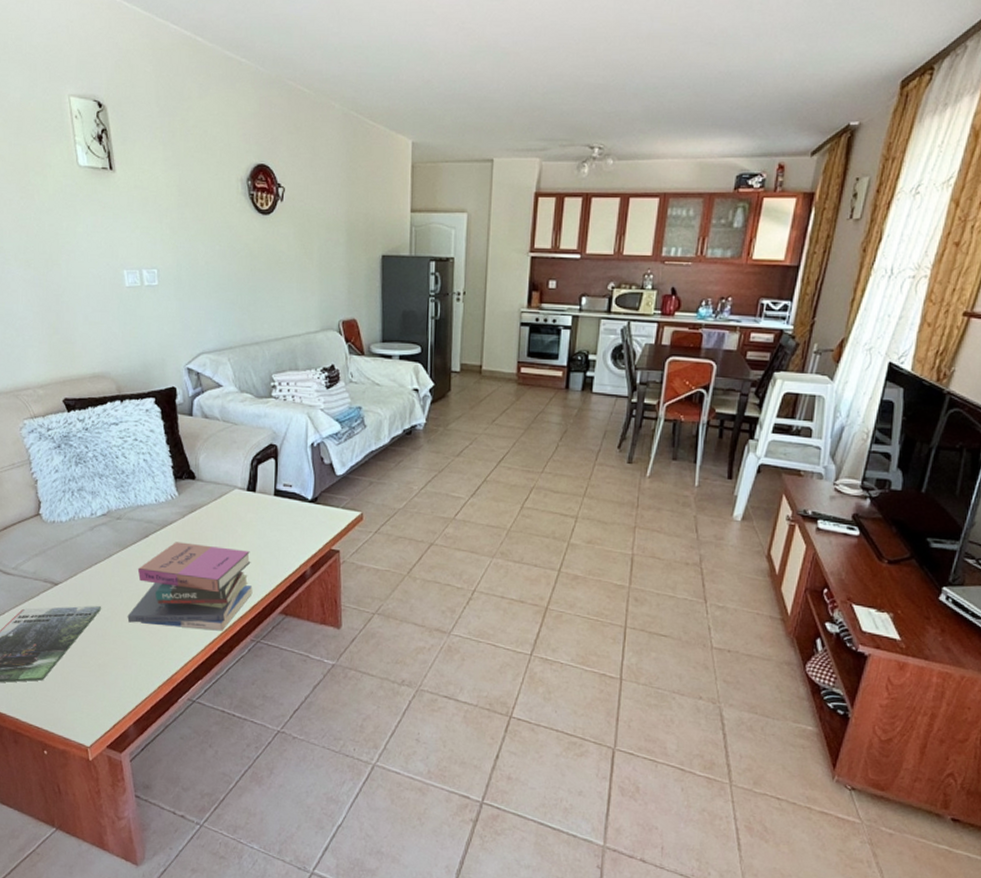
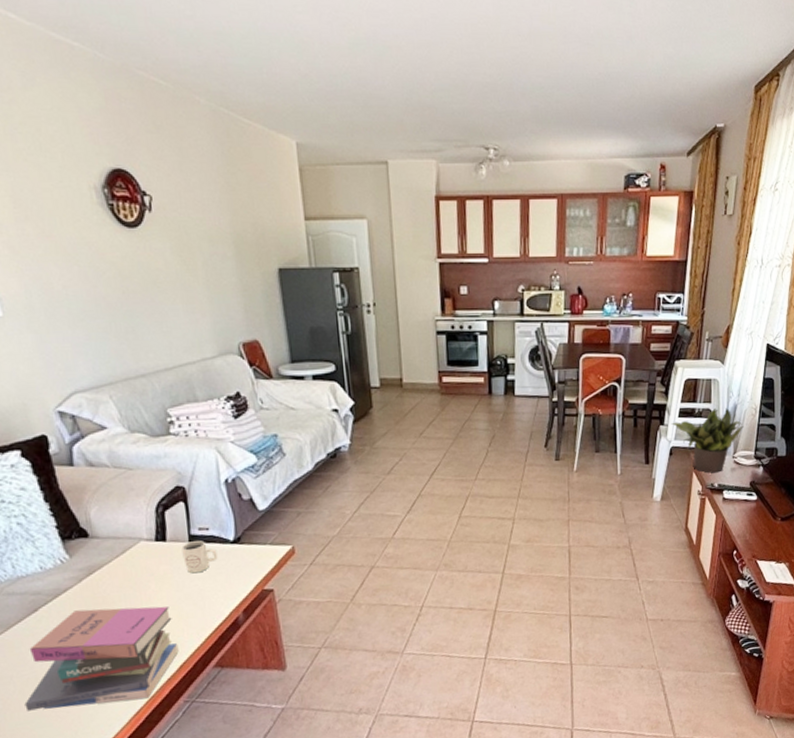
mug: none [267,495,296,525] -> present [181,541,218,574]
potted plant: none [762,427,850,499] -> present [670,407,744,474]

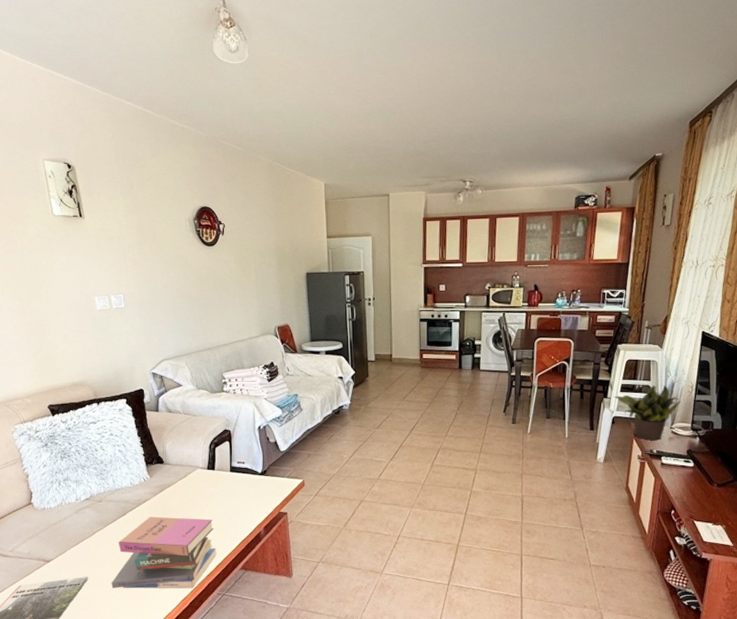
mug: present [181,541,218,574] -> none [225,471,249,496]

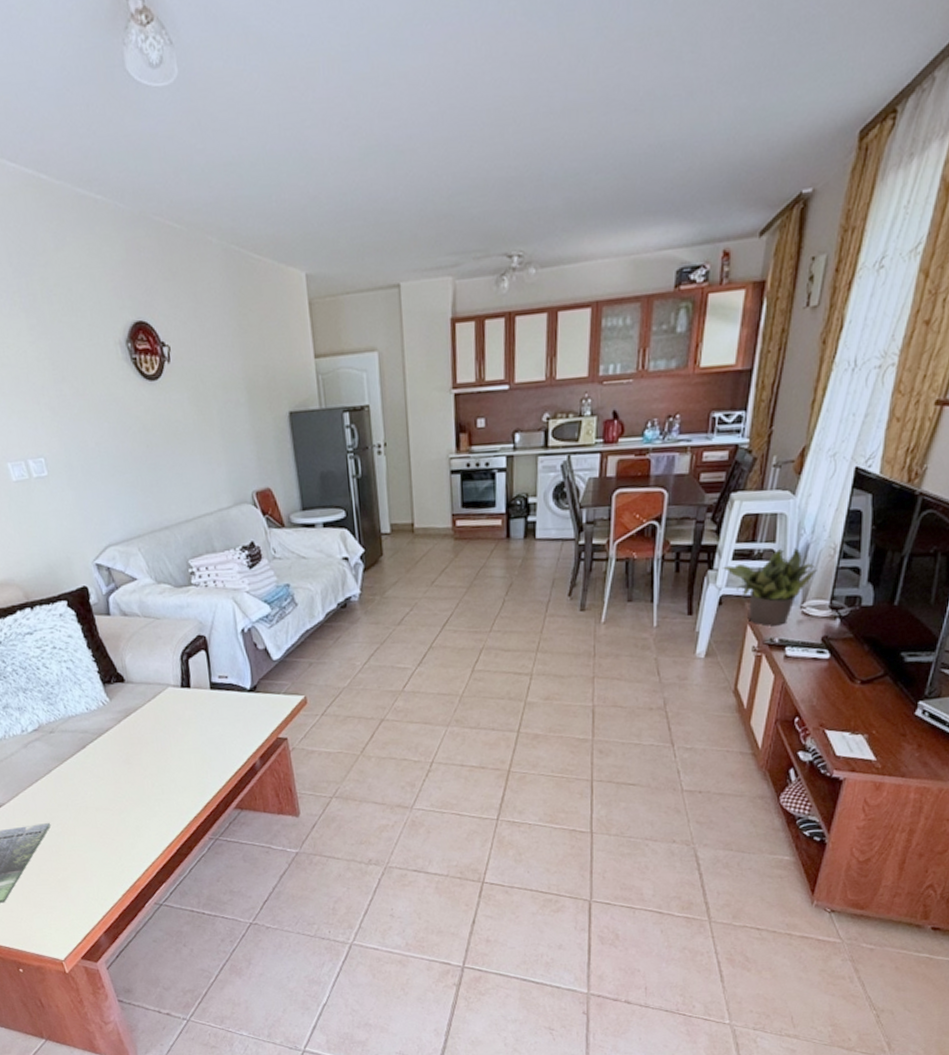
books: present [111,516,217,589] -> none [78,748,204,836]

